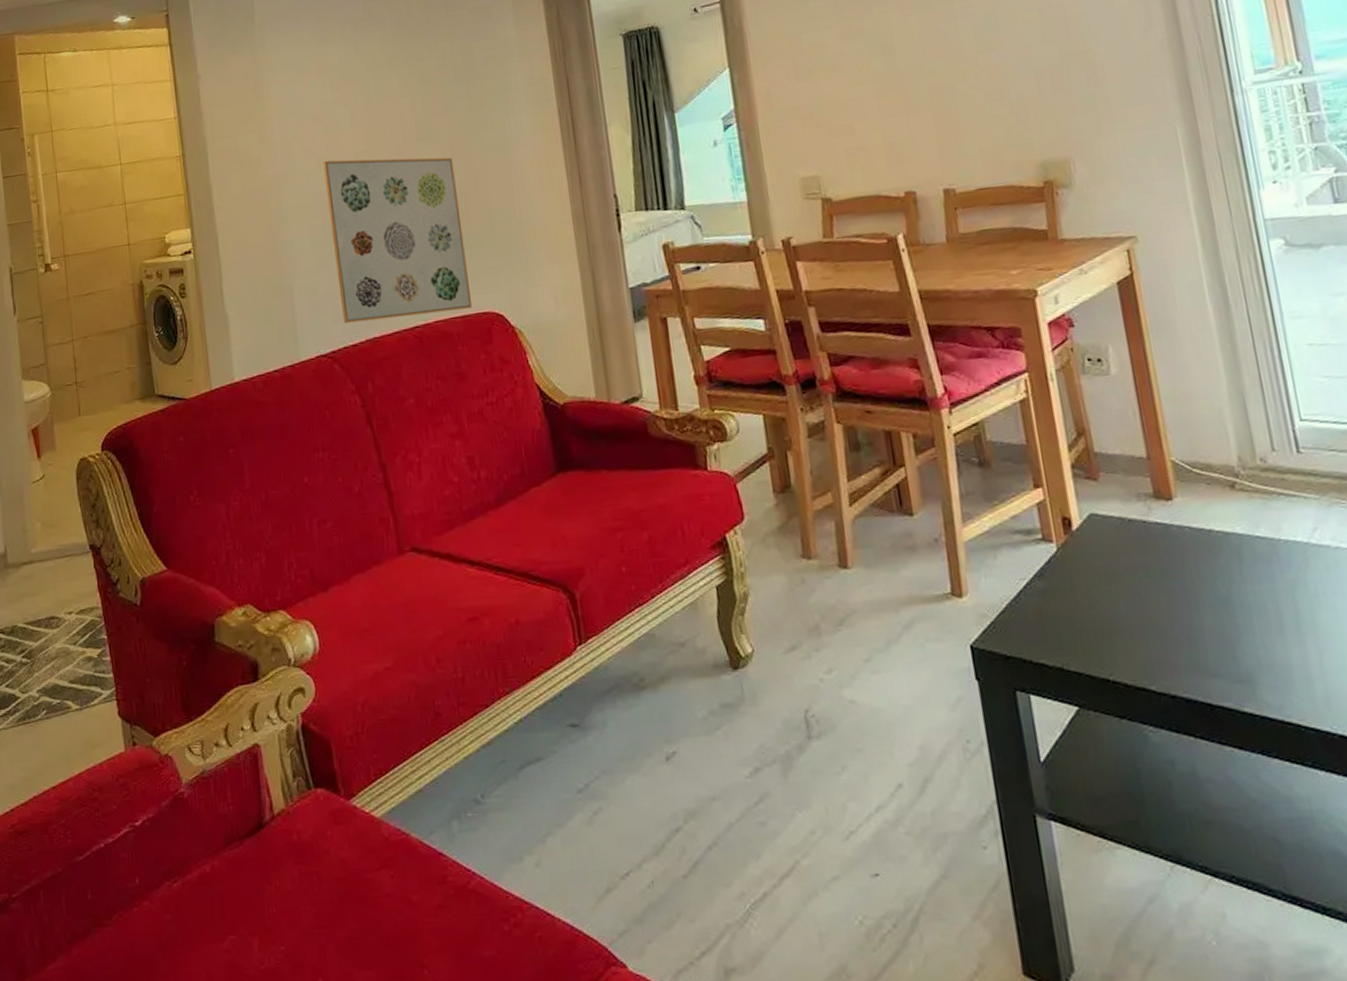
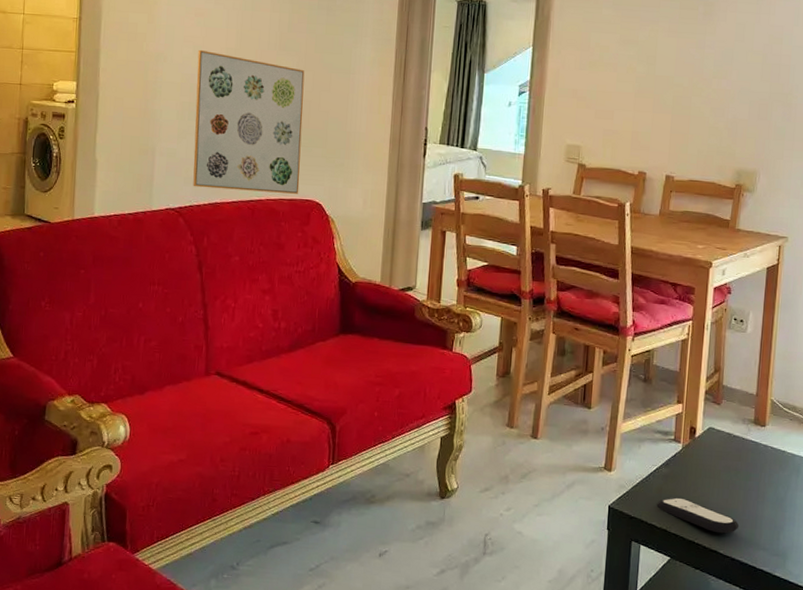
remote control: none [1040,618,1171,662] -> present [657,497,740,534]

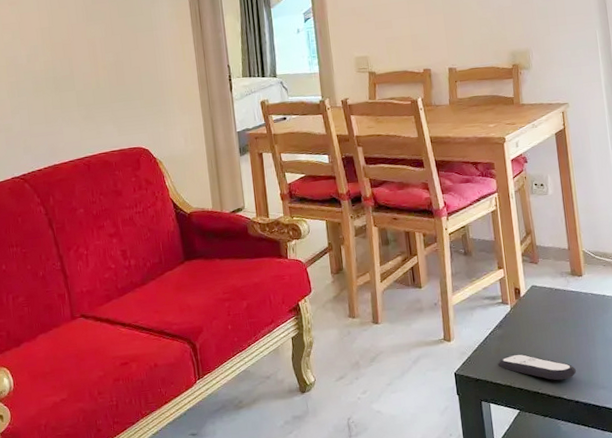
wall art: present [193,49,305,194] -> none [16,33,126,155]

